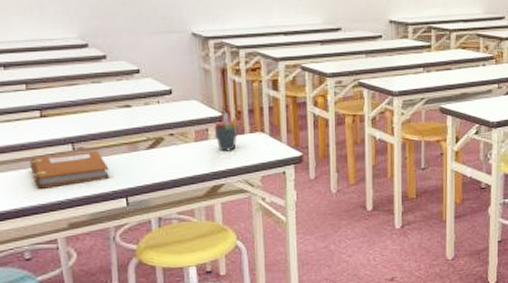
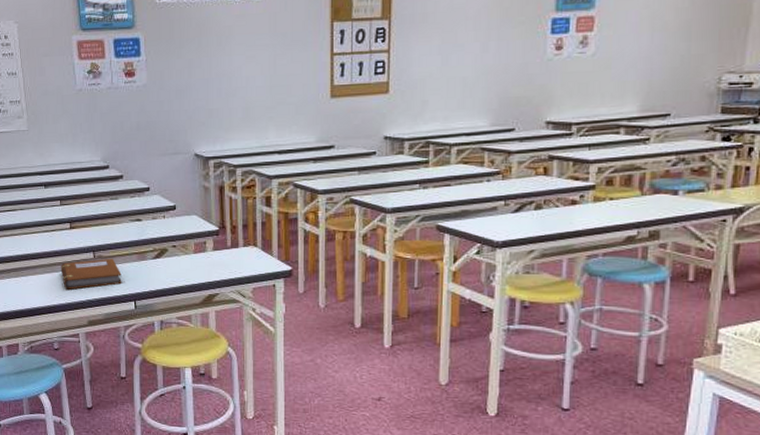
pen holder: present [214,111,238,151] -> none [211,226,232,263]

